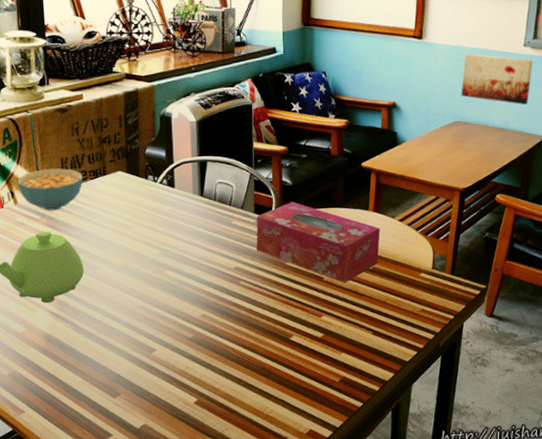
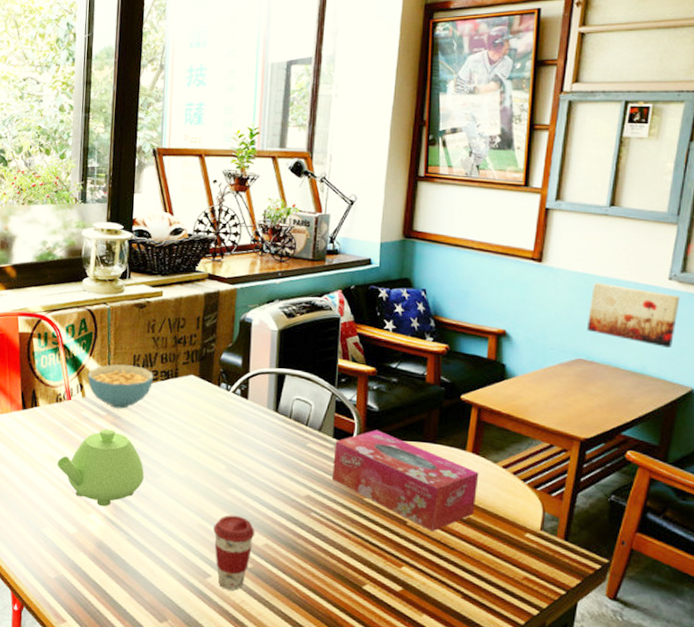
coffee cup: none [154,293,193,360] -> present [213,515,255,591]

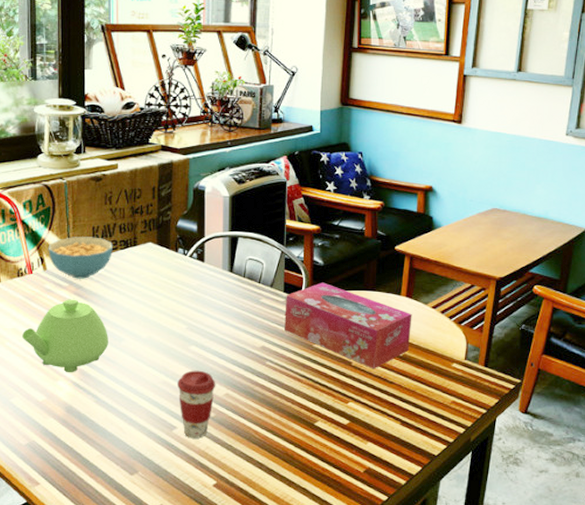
wall art: present [586,283,680,348] -> none [500,140,575,194]

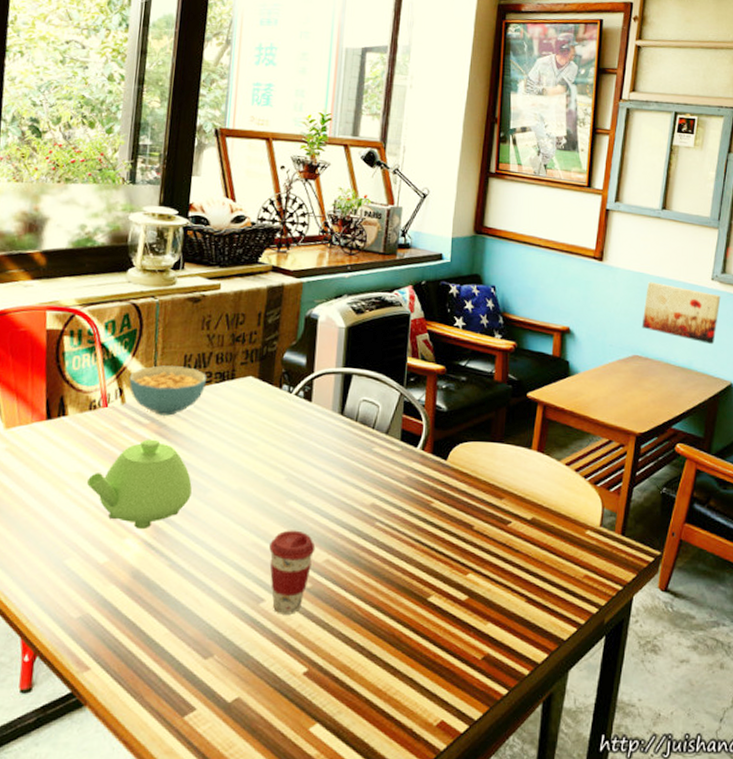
tissue box: present [285,282,412,369] -> none [399,431,543,535]
wall art: none [500,140,575,194] -> present [642,282,721,344]

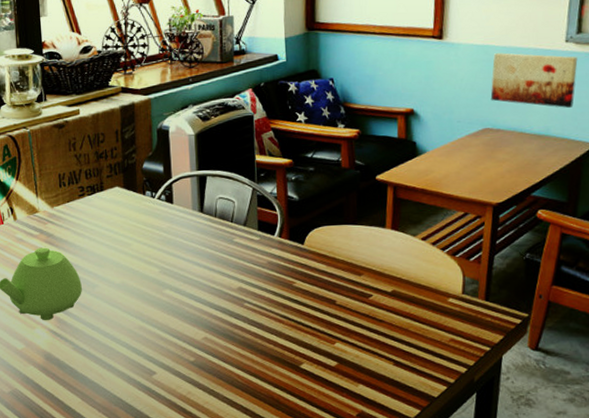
cereal bowl: present [129,365,207,416] -> none [16,184,80,227]
coffee cup: present [269,530,316,615] -> none [154,314,194,384]

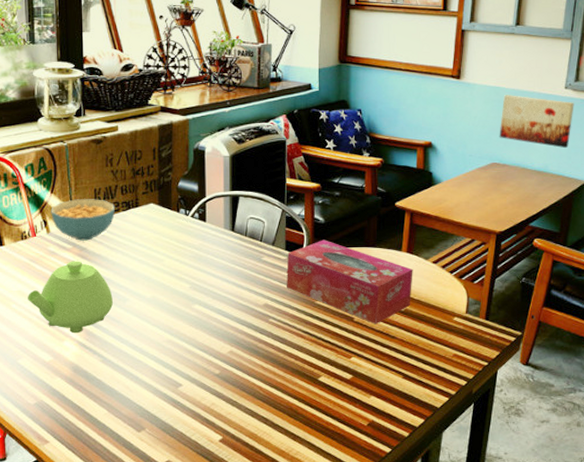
cereal bowl: none [16,184,80,227] -> present [51,199,115,241]
tissue box: none [260,218,400,308] -> present [286,240,413,325]

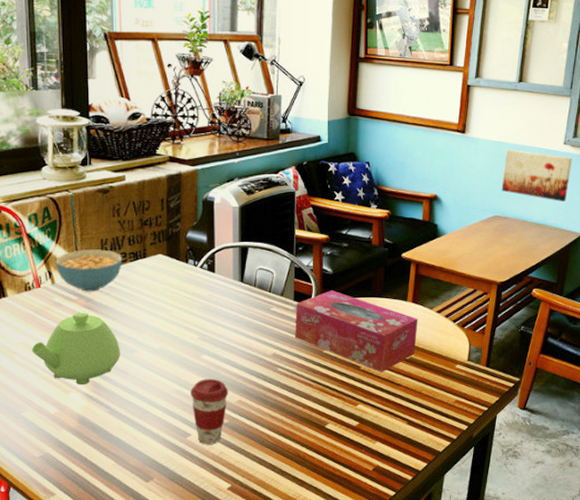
coffee cup: none [182,328,220,396] -> present [190,378,229,445]

